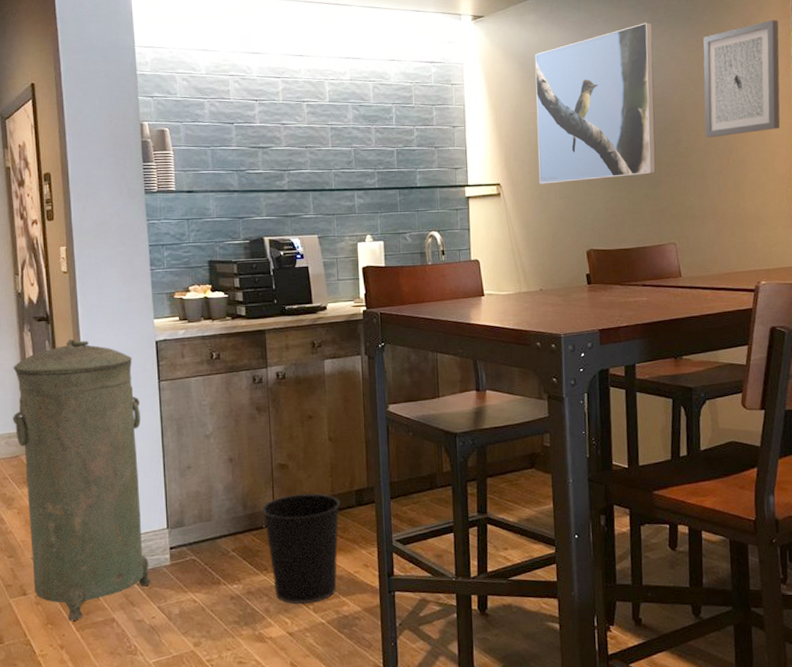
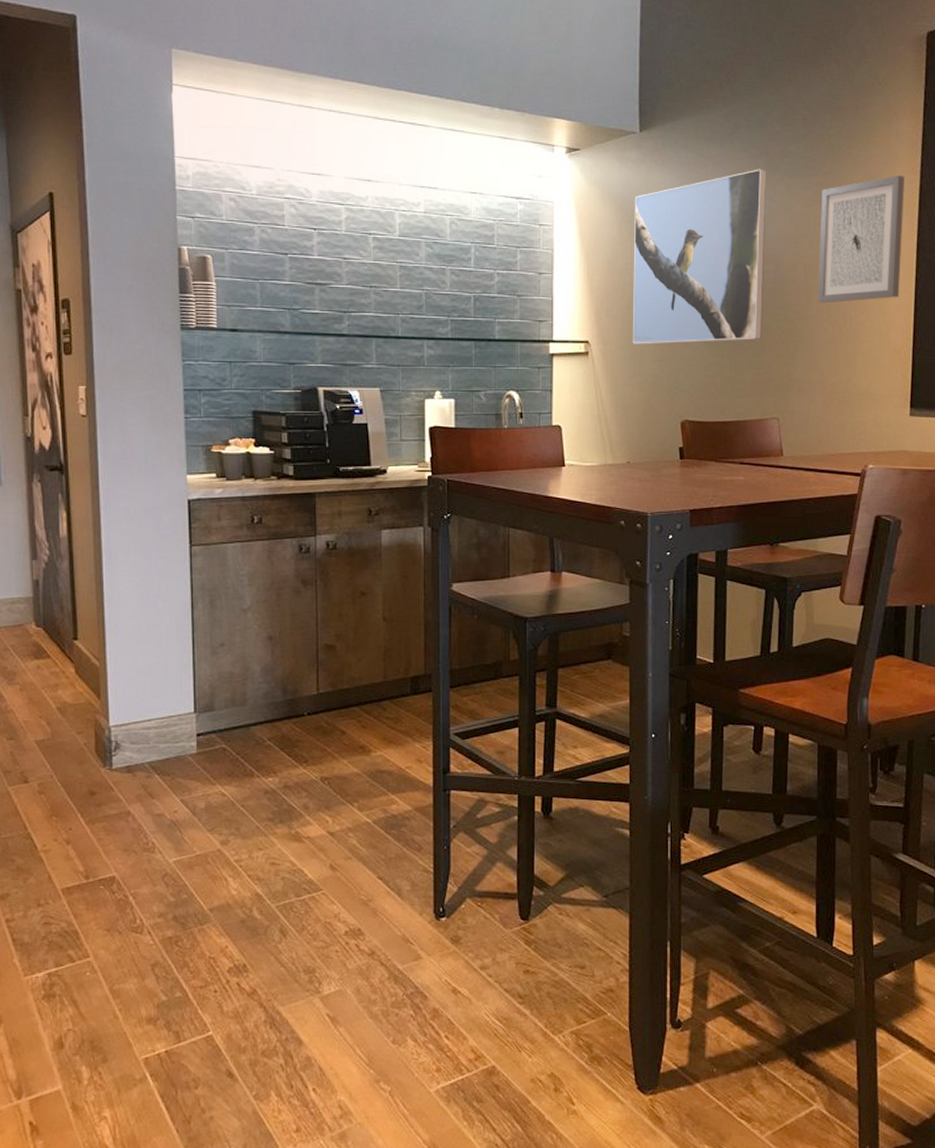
trash can: present [13,339,151,621] -> none [17,494,173,813]
wastebasket: present [262,493,341,604] -> none [304,678,394,801]

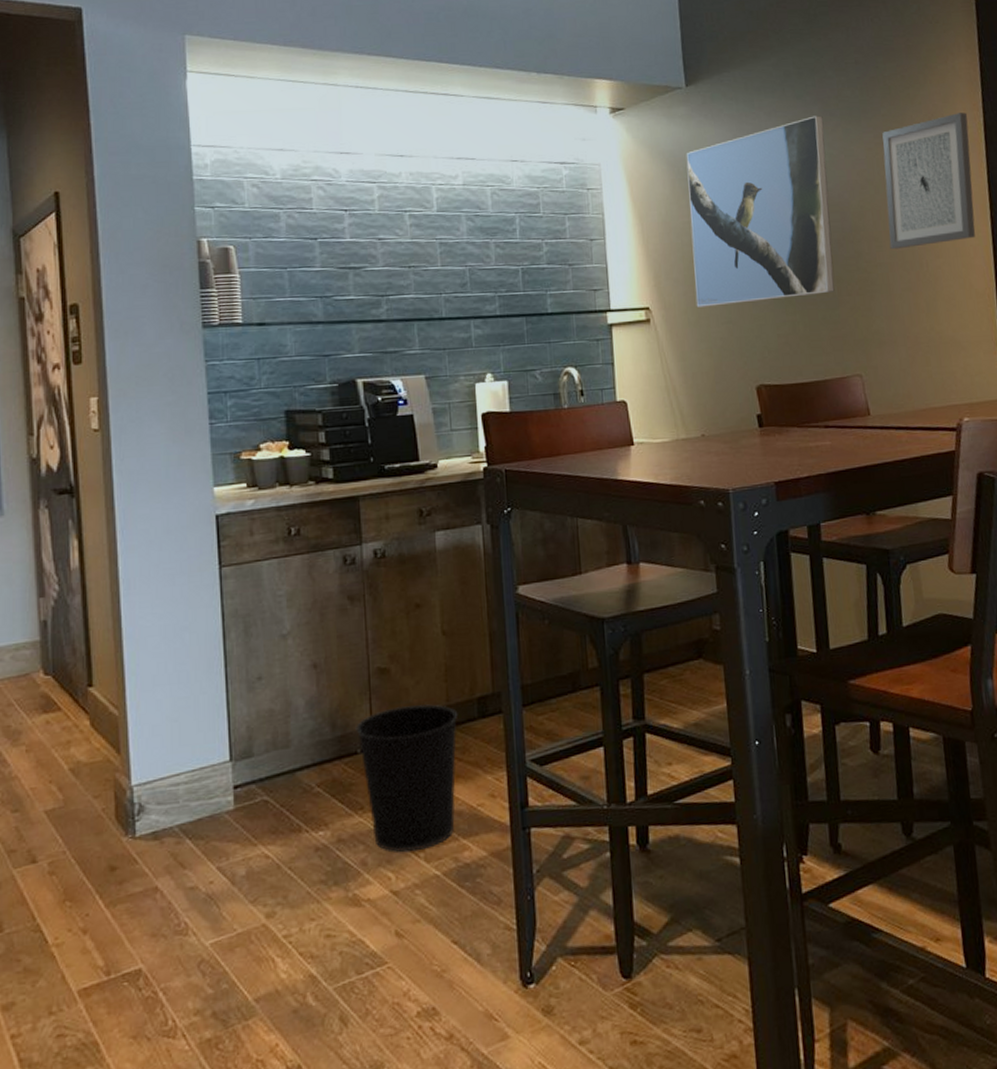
wastebasket: none [304,678,394,801] -> present [355,704,458,853]

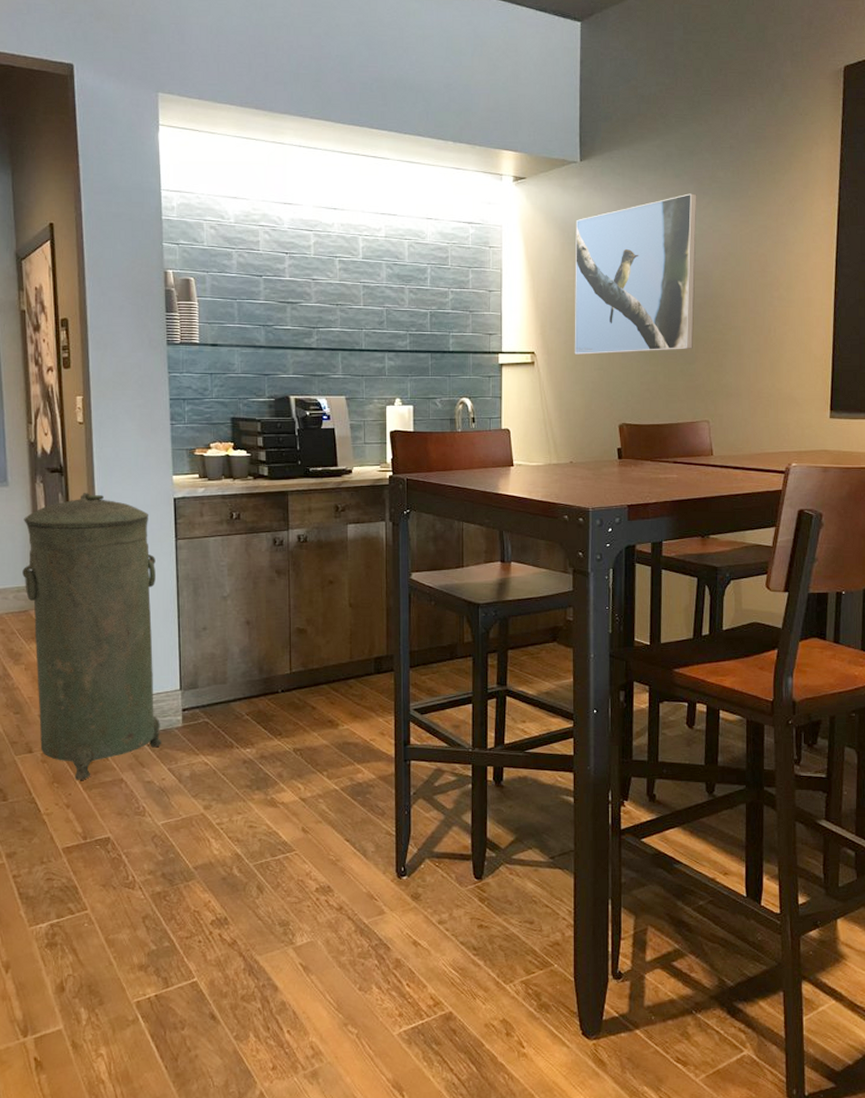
trash can: none [22,516,208,895] -> present [22,493,161,780]
wastebasket: present [355,704,458,853] -> none [278,659,359,770]
wall art: present [882,112,976,250] -> none [744,198,825,316]

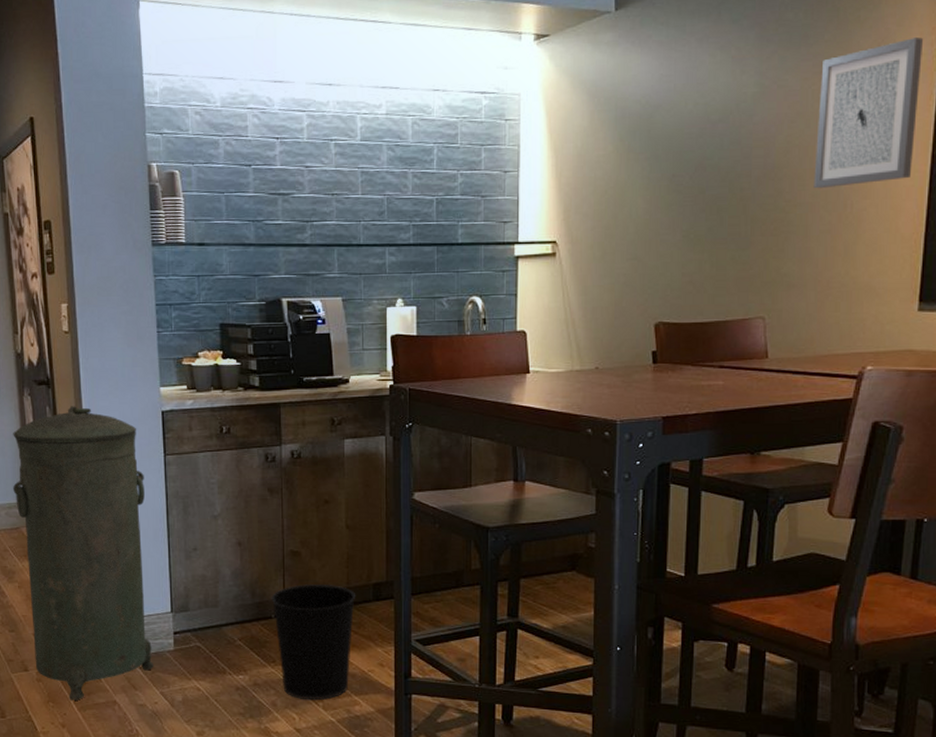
wastebasket: none [278,659,359,770] -> present [271,583,356,701]
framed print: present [574,193,697,355] -> none [603,41,759,243]
wall art: none [744,198,825,316] -> present [813,37,924,189]

